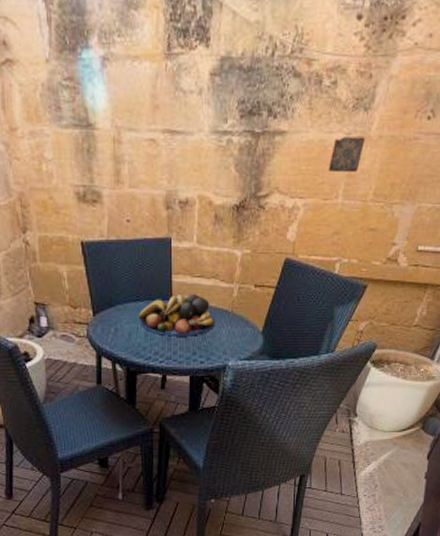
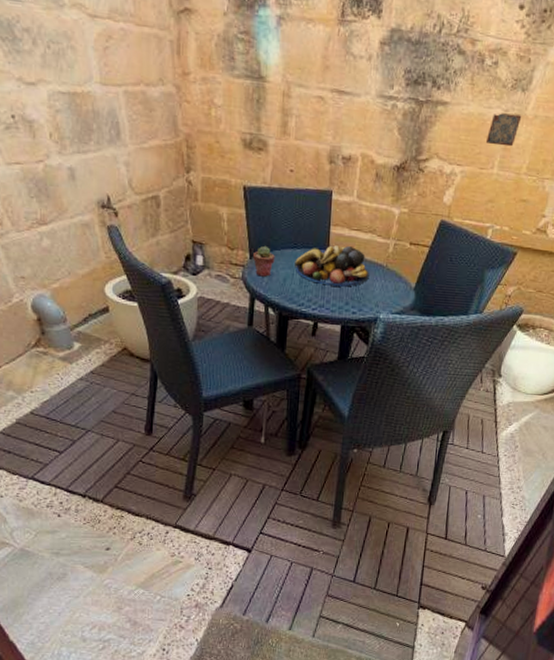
potted succulent: none [96,301,118,333] -> present [253,245,275,277]

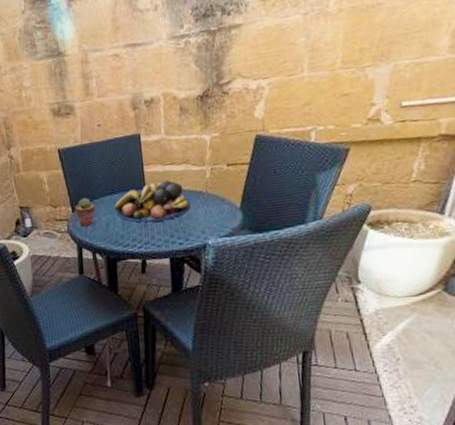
ceramic tile: present [486,113,522,147] -> none [289,13,325,50]

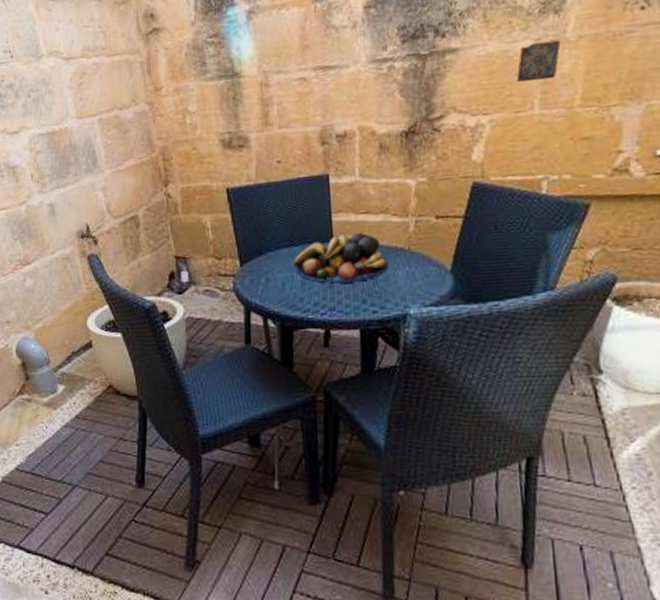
potted succulent: present [75,197,96,227] -> none [244,248,270,285]
ceramic tile: none [289,13,325,50] -> present [517,40,561,82]

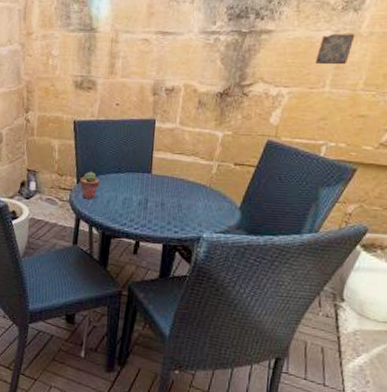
potted succulent: none [244,248,270,285] -> present [80,171,100,199]
fruit bowl: present [293,232,388,284] -> none [118,168,192,207]

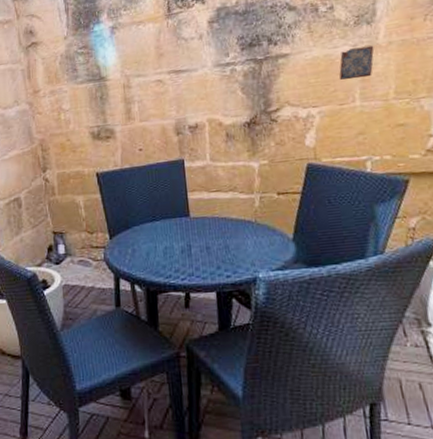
potted succulent: present [80,171,100,199] -> none [113,223,135,255]

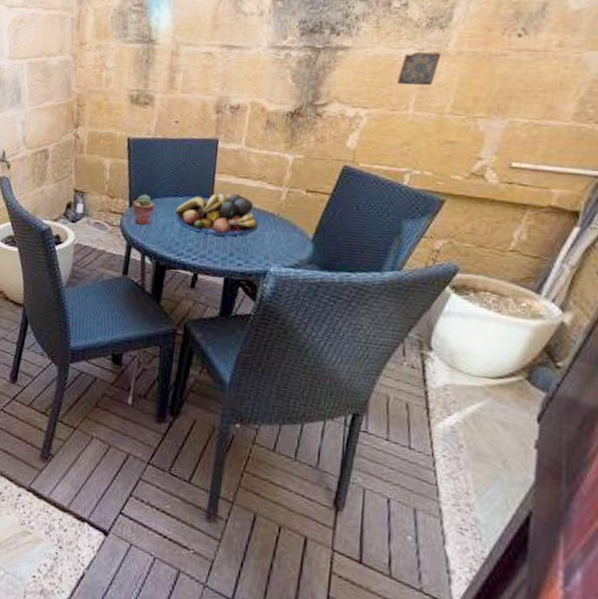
potted succulent: none [113,223,135,255] -> present [132,194,155,225]
fruit bowl: none [156,207,238,253] -> present [175,193,258,237]

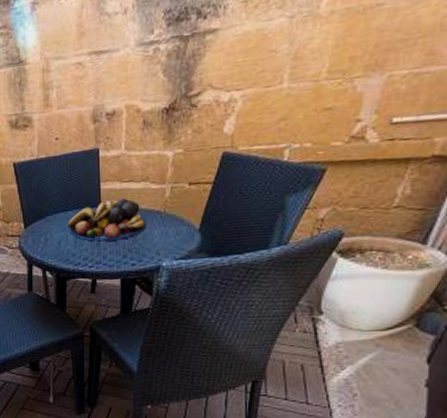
potted succulent: present [132,194,155,225] -> none [28,213,48,243]
ceramic tile: present [398,52,442,86] -> none [270,16,313,58]

